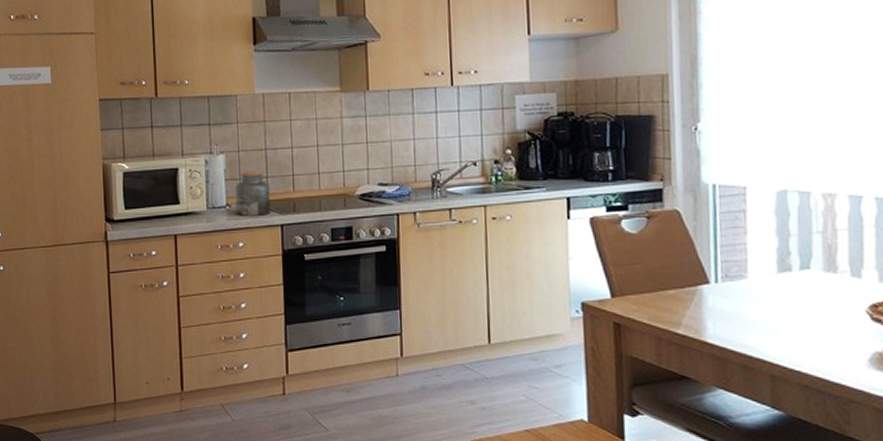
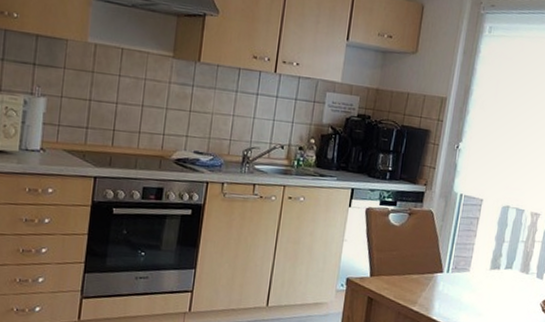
jar: present [235,170,271,216] -> none [50,118,89,165]

